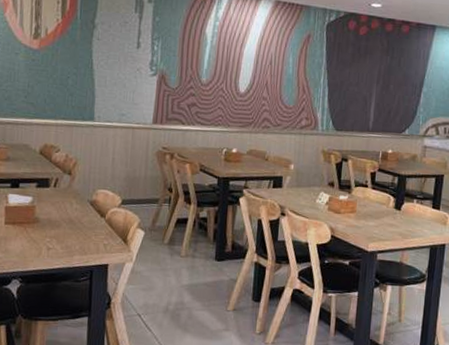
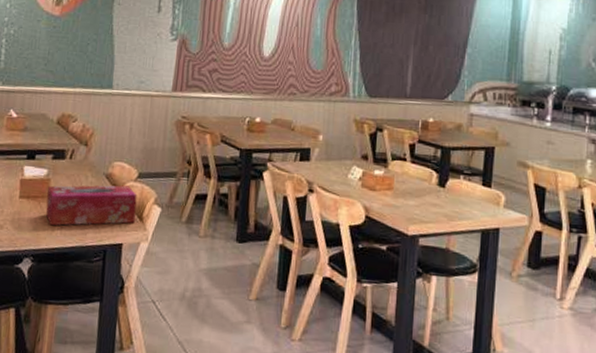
tissue box: none [32,211,121,250] -> present [45,185,137,226]

